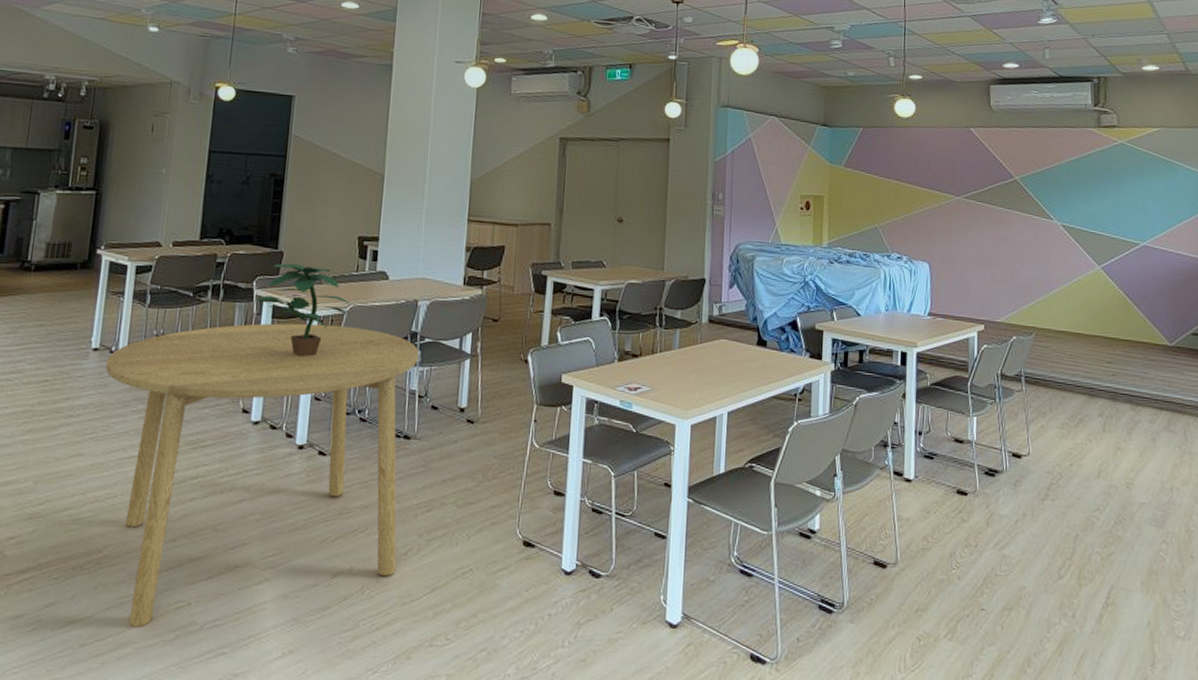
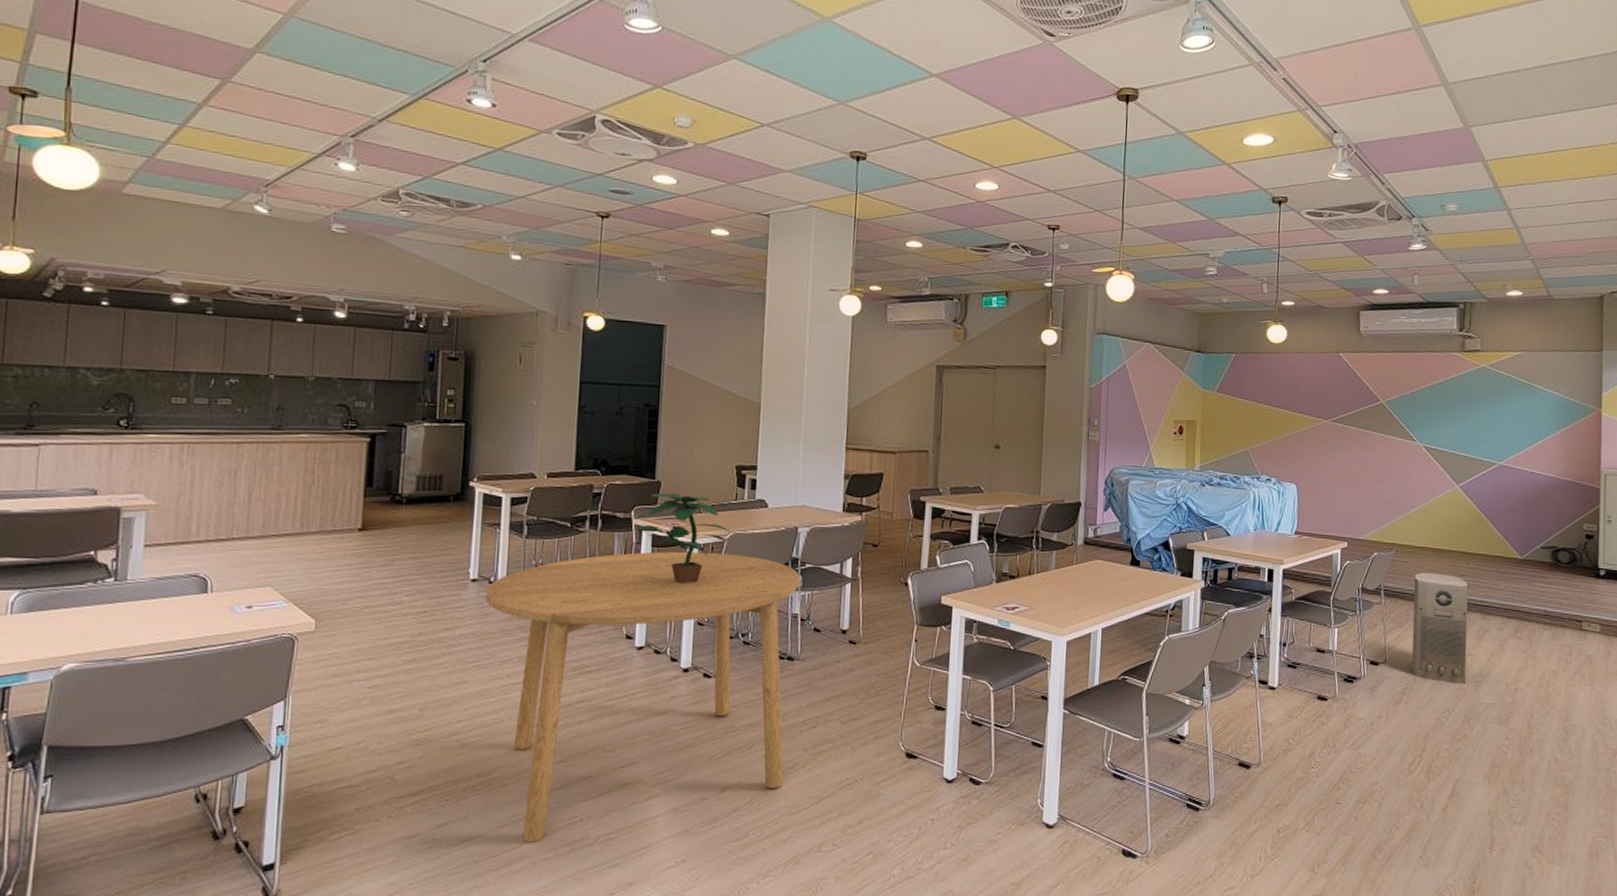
air purifier: none [1056,358,1117,480] -> present [1412,572,1468,684]

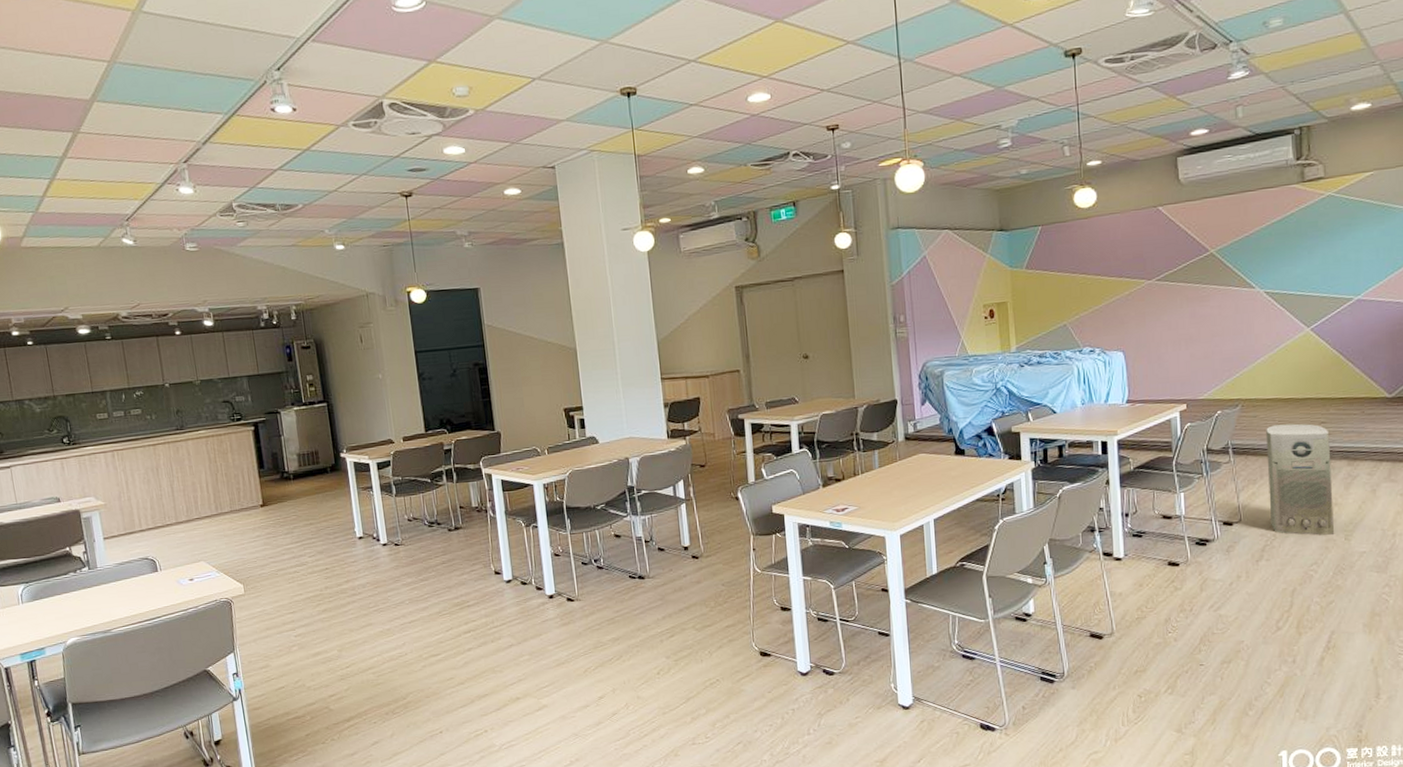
dining table: present [485,551,800,843] -> none [371,489,653,753]
potted plant: present [635,493,732,584] -> none [486,441,570,522]

